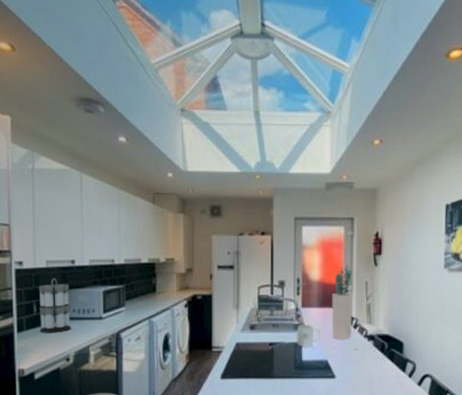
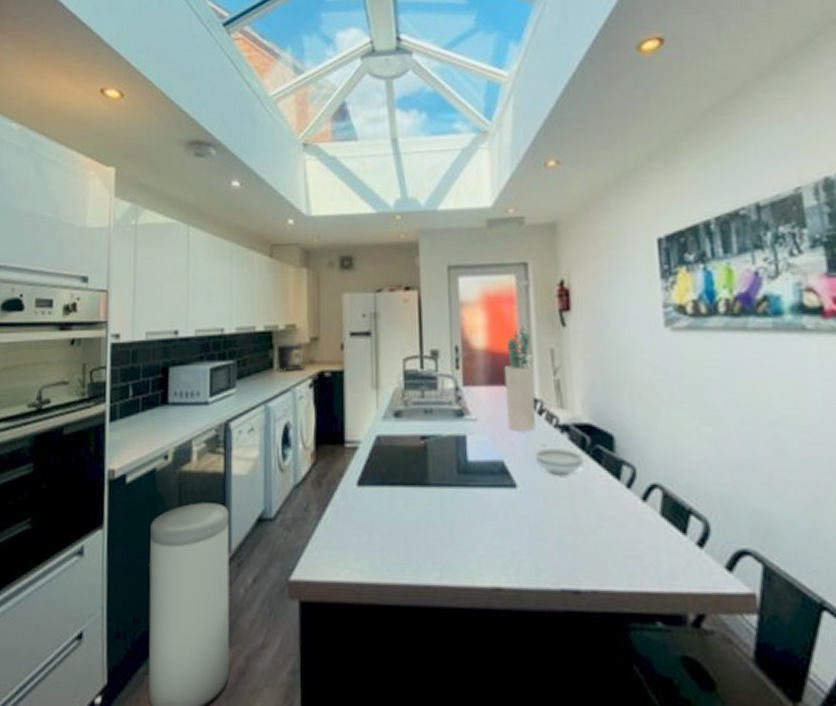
spice rack: present [38,278,72,333] -> none [134,353,172,423]
coffee maker: none [158,273,182,295] -> present [276,343,306,372]
mug: present [295,324,321,347] -> none [456,409,492,442]
bowl: none [350,350,382,370] -> present [535,447,583,476]

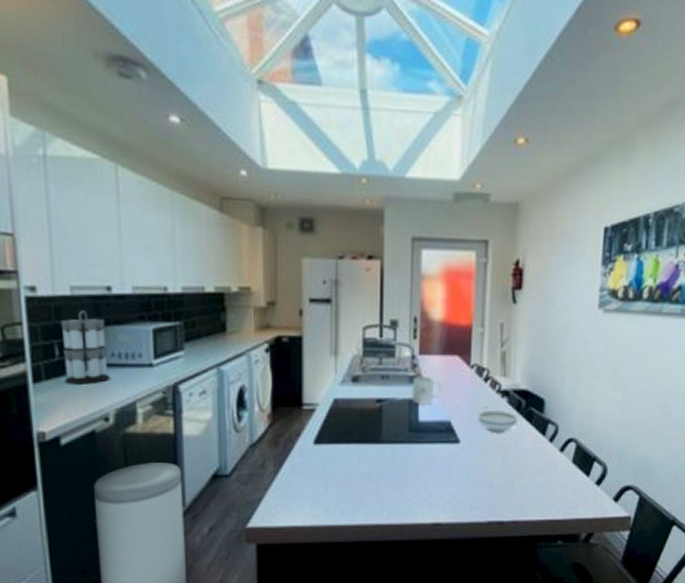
spice rack: none [134,353,172,423] -> present [60,310,111,384]
coffee maker: present [276,343,306,372] -> none [228,307,262,336]
mug: none [456,409,492,442] -> present [410,375,443,405]
vase: present [504,326,536,431] -> none [456,301,485,395]

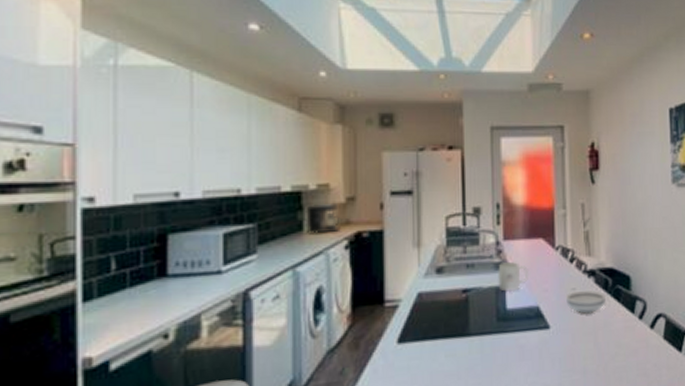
spice rack: present [60,310,111,384] -> none [119,219,173,301]
coffee maker: none [228,307,262,336] -> present [305,204,341,234]

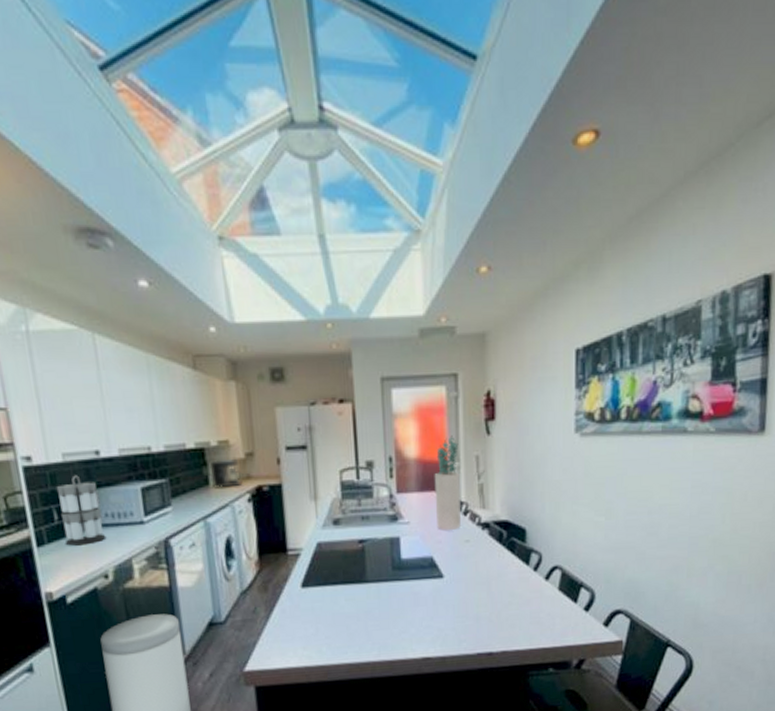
spice rack: none [119,219,173,301] -> present [56,475,107,546]
mug: present [497,261,529,292] -> none [391,514,423,543]
vase: none [541,183,567,278] -> present [434,435,461,530]
bowl: present [566,290,606,315] -> none [460,542,500,566]

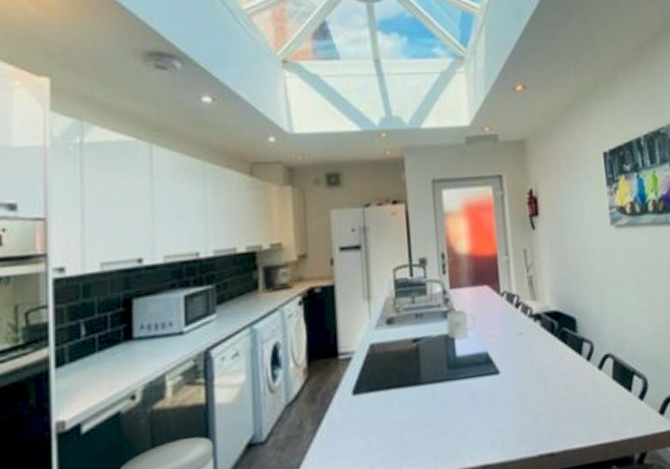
spice rack: present [56,475,107,546] -> none [88,285,139,365]
mug: none [391,514,423,543] -> present [445,310,477,339]
vase: present [434,435,461,530] -> none [485,231,514,324]

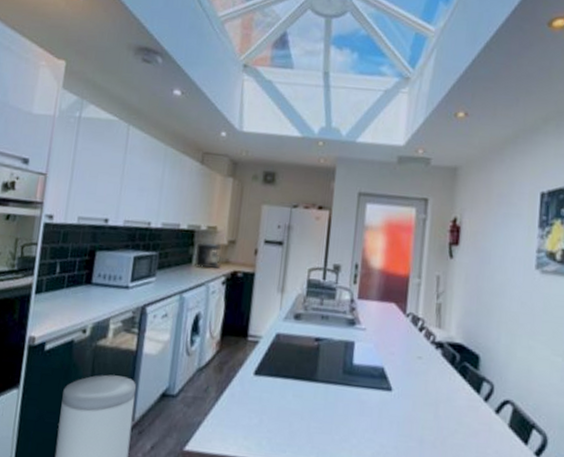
mug: present [445,310,477,339] -> none [347,318,379,348]

